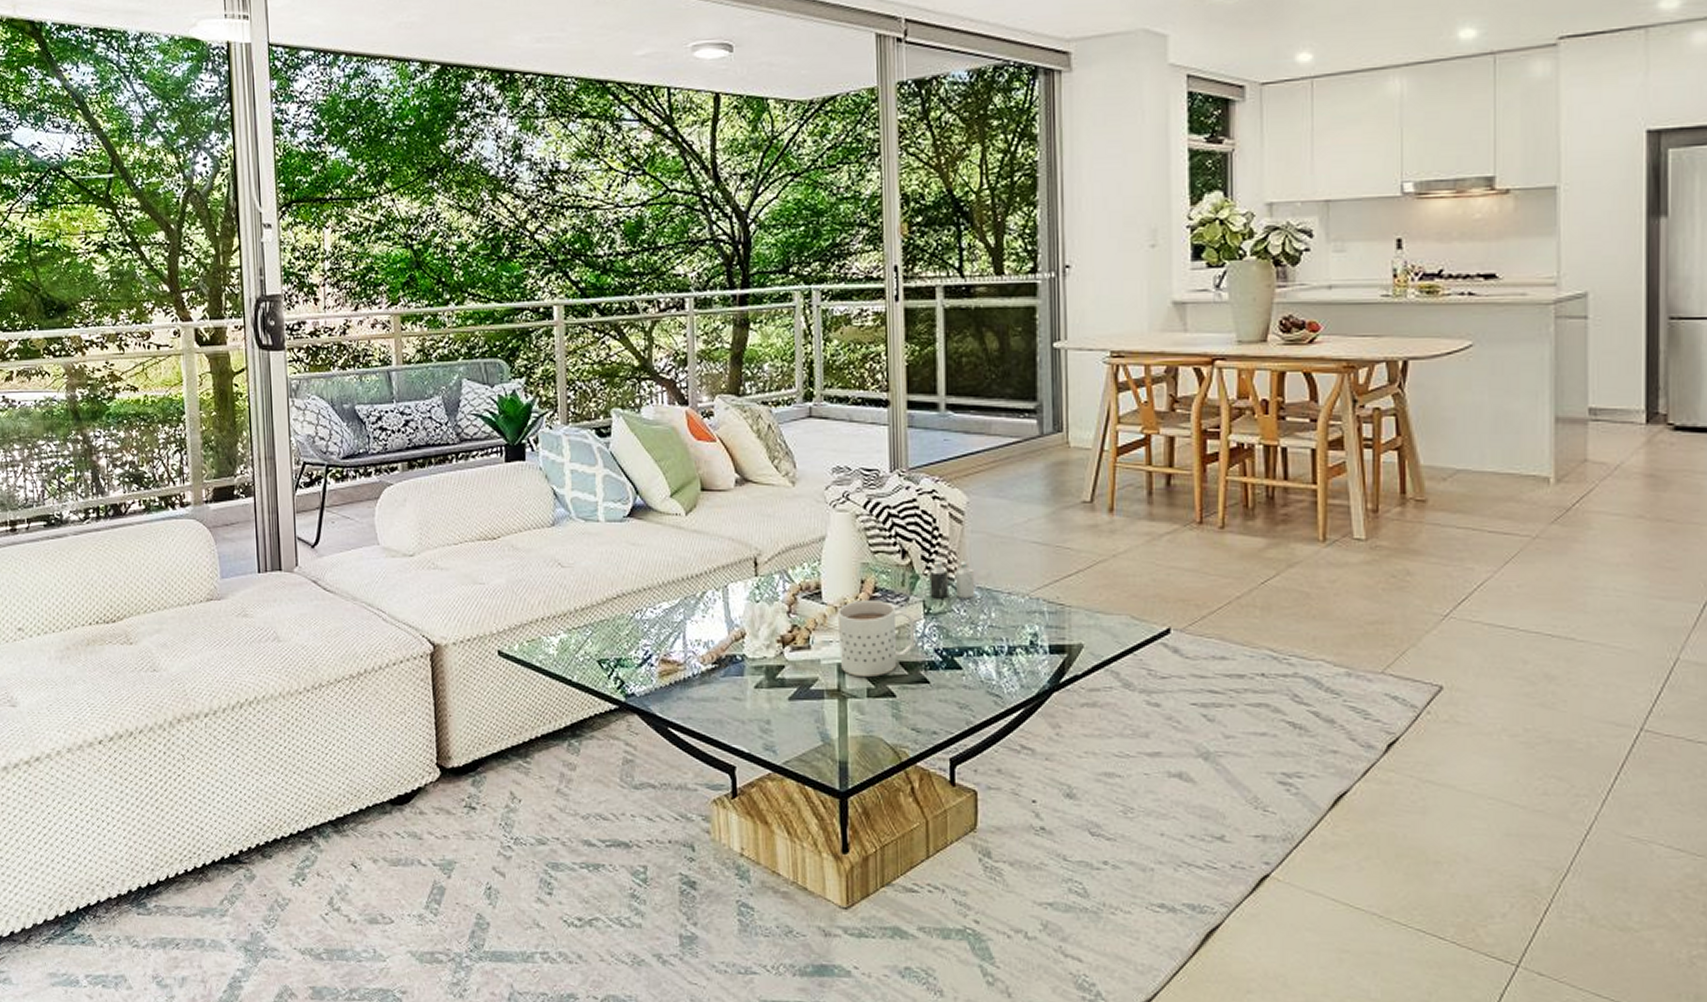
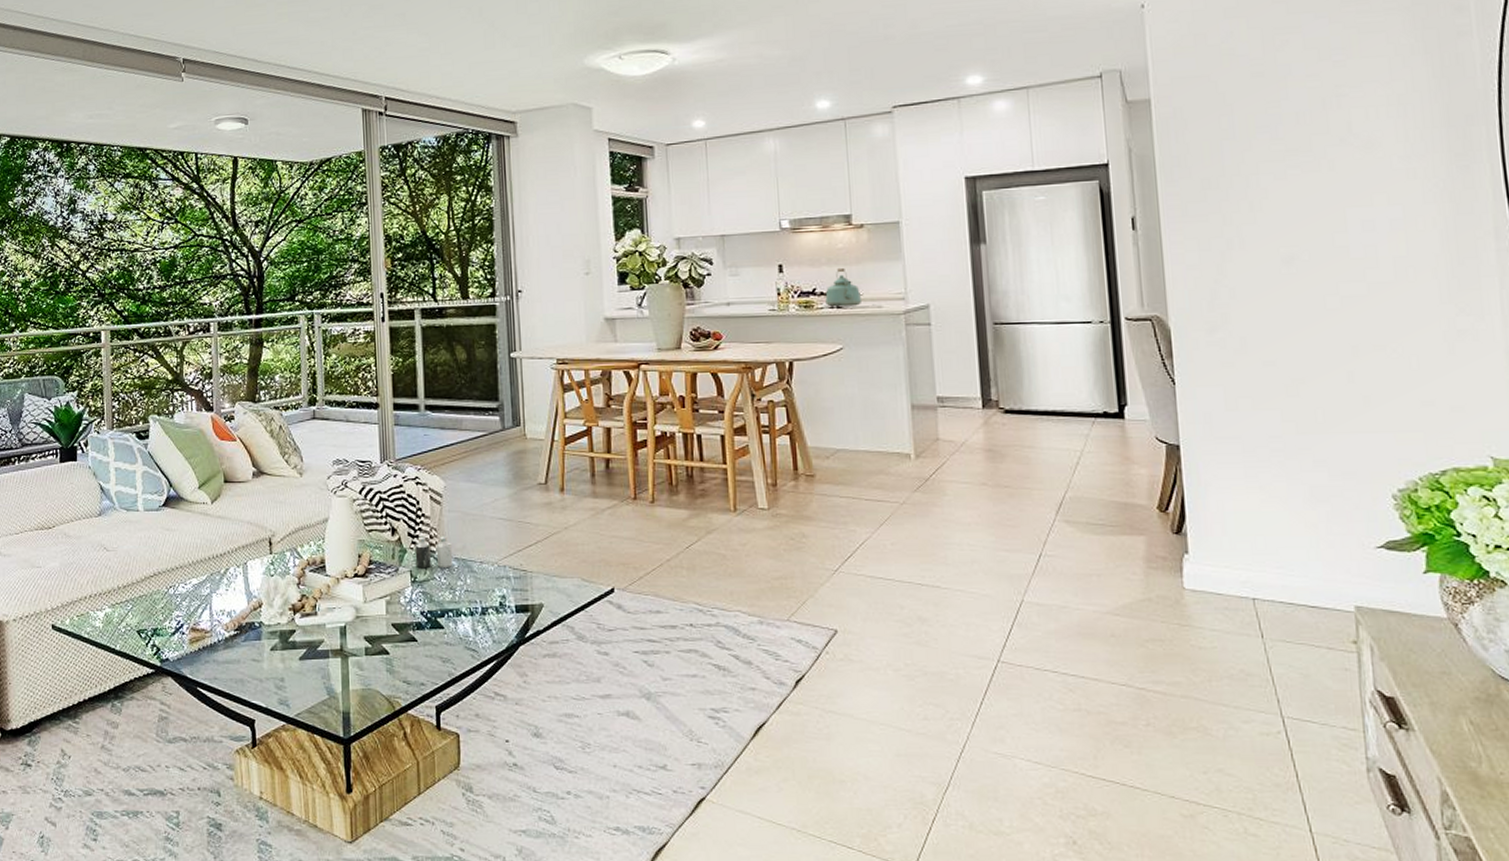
mug: present [837,600,916,677] -> none [339,572,405,637]
kettle: none [1454,243,1502,294] -> present [825,267,863,307]

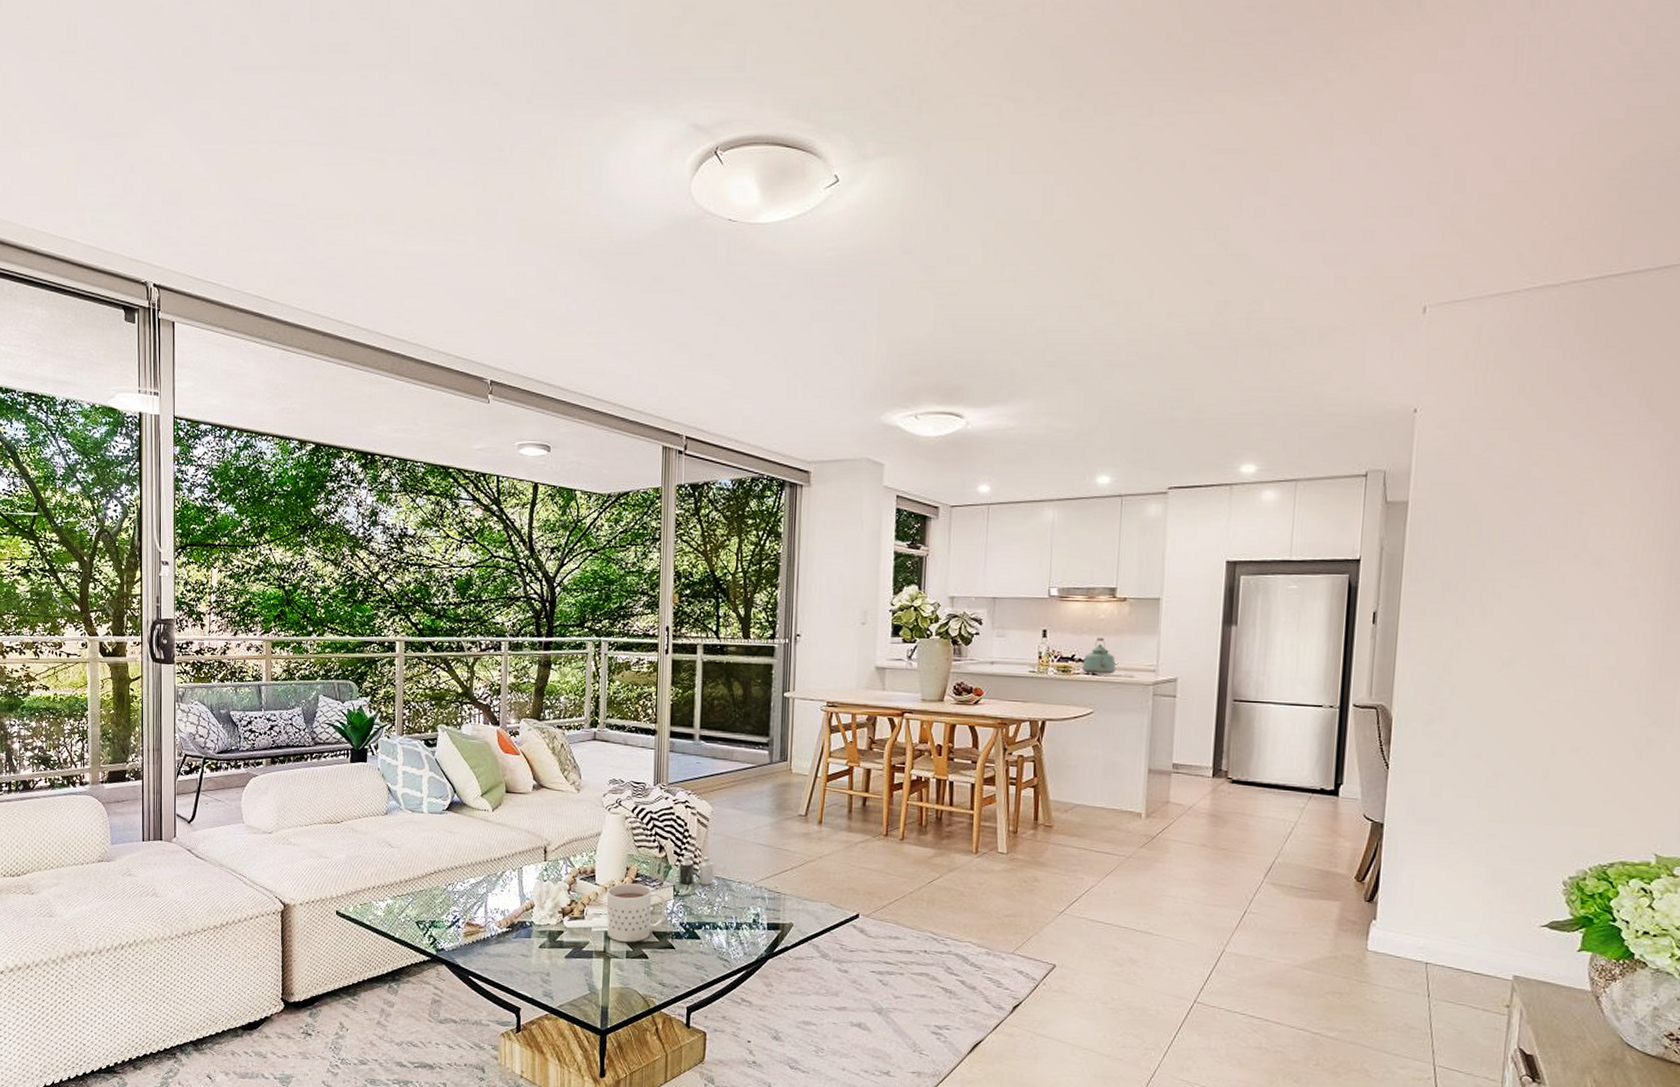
mug: none [339,572,405,637] -> present [606,883,666,942]

